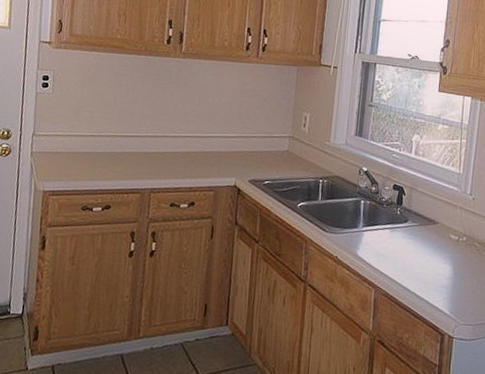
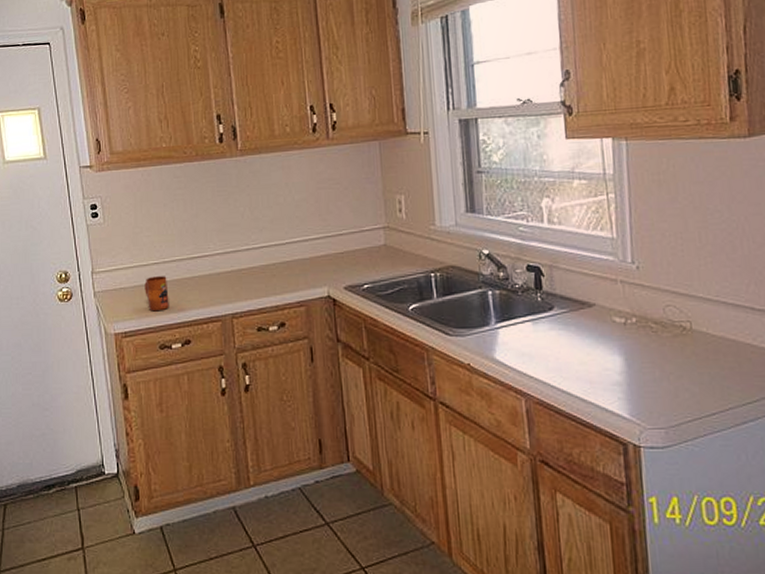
mug: none [77,146,100,177] -> present [144,276,169,312]

